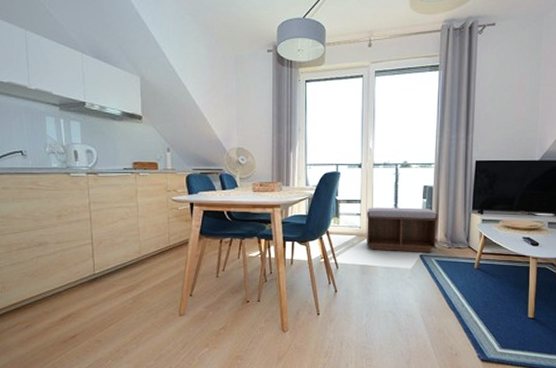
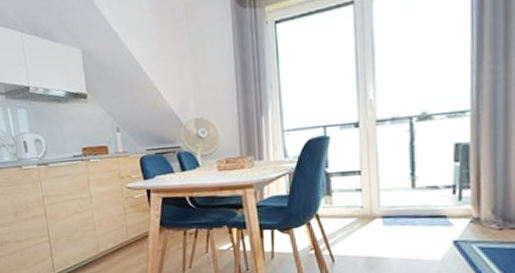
bench: present [367,207,438,252] -> none [370,175,480,237]

